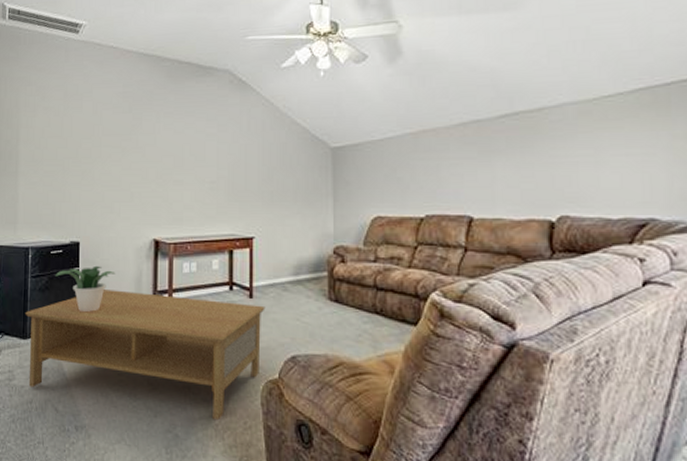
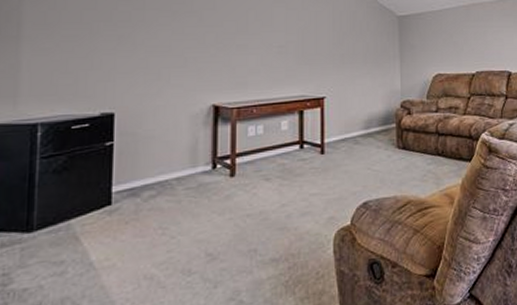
coffee table: present [24,290,265,420] -> none [29,159,337,288]
potted plant: present [55,265,116,312] -> none [78,137,164,190]

